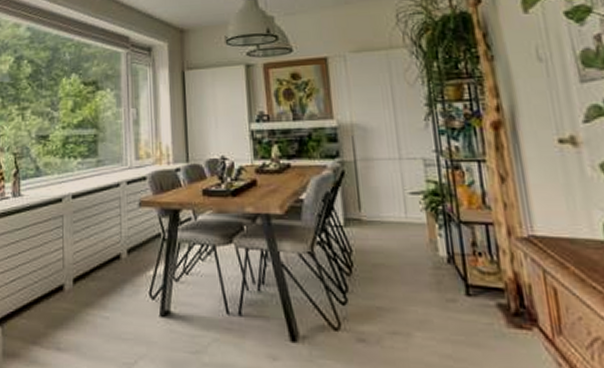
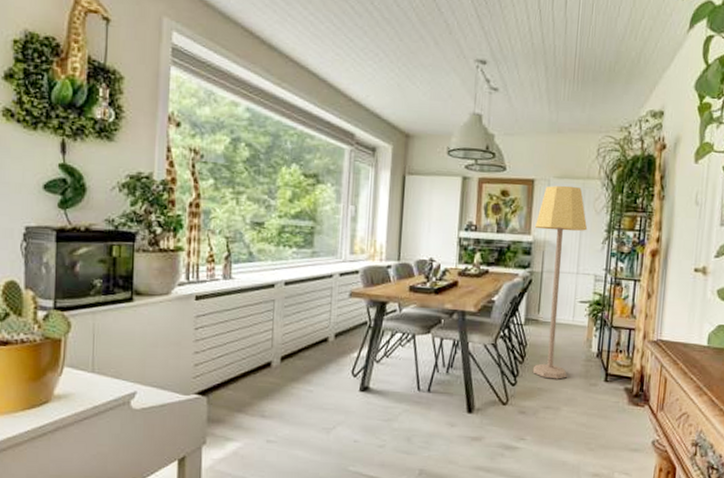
lamp: none [337,59,412,295] -> present [532,185,588,379]

